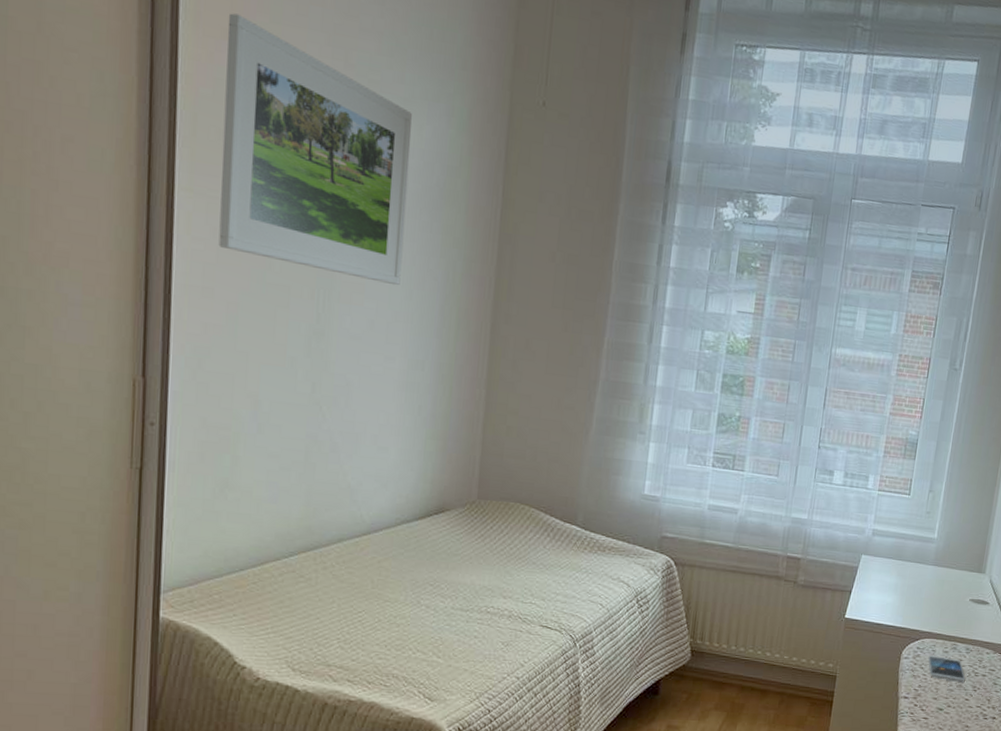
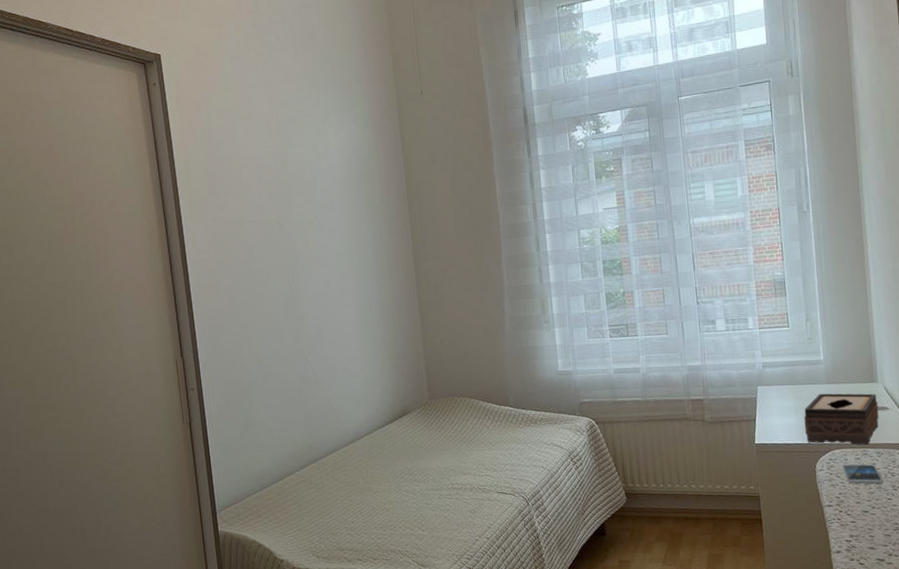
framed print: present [218,13,412,286] -> none [197,91,343,254]
tissue box: none [899,575,980,639] -> present [804,393,879,445]

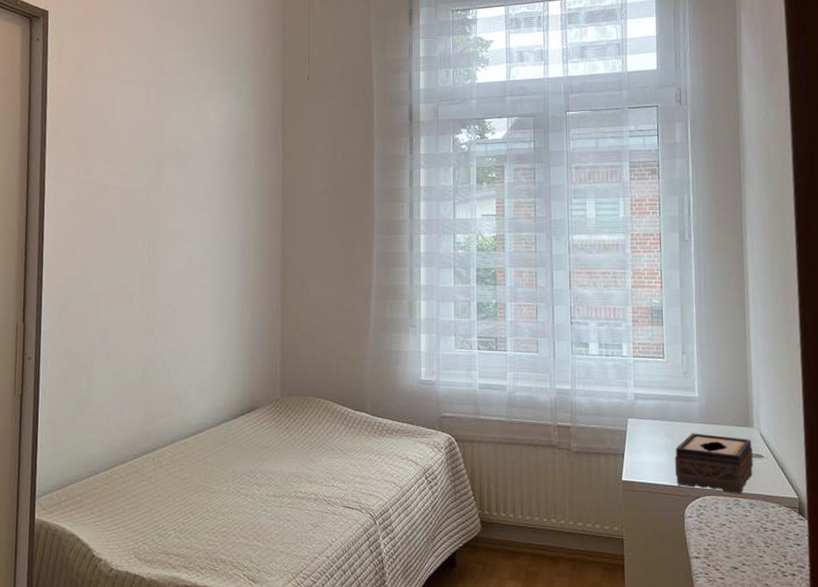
smartphone: present [842,463,883,485] -> none [712,513,755,539]

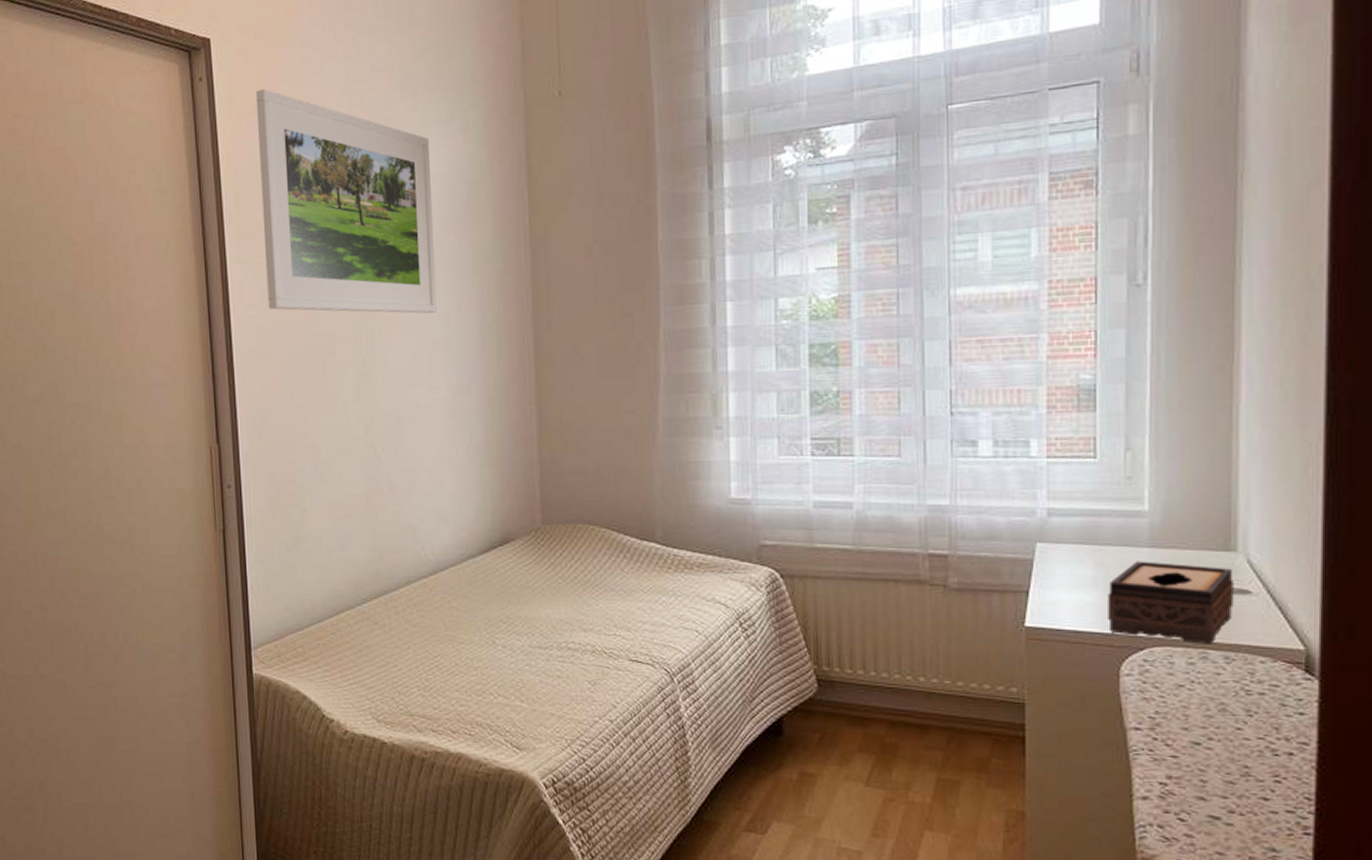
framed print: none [76,52,212,230] -> present [255,89,437,314]

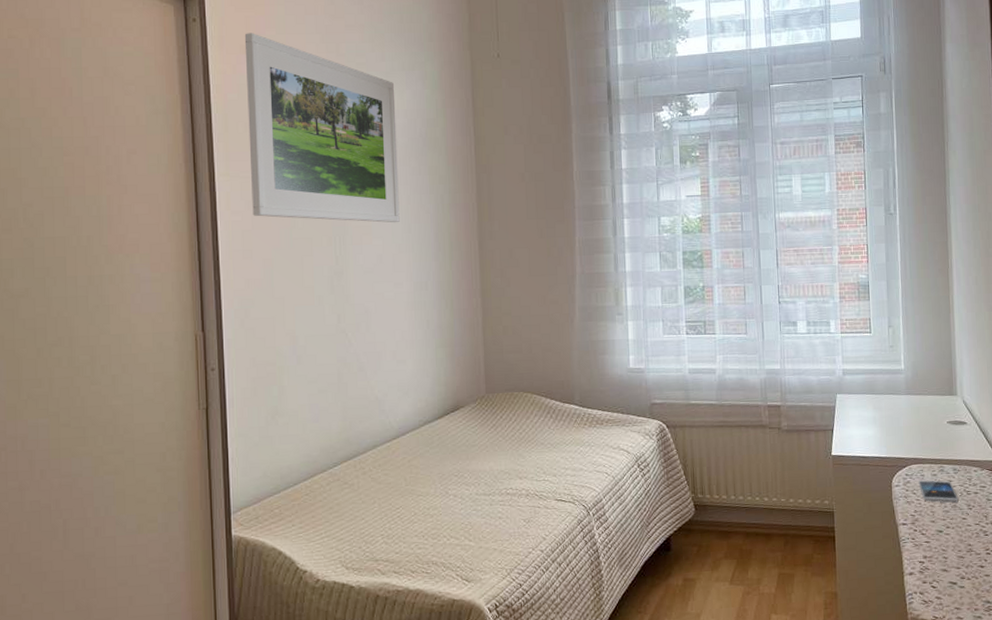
tissue box: present [1108,561,1234,644] -> none [882,404,957,461]
smartphone: none [1163,670,1231,705] -> present [918,480,959,503]

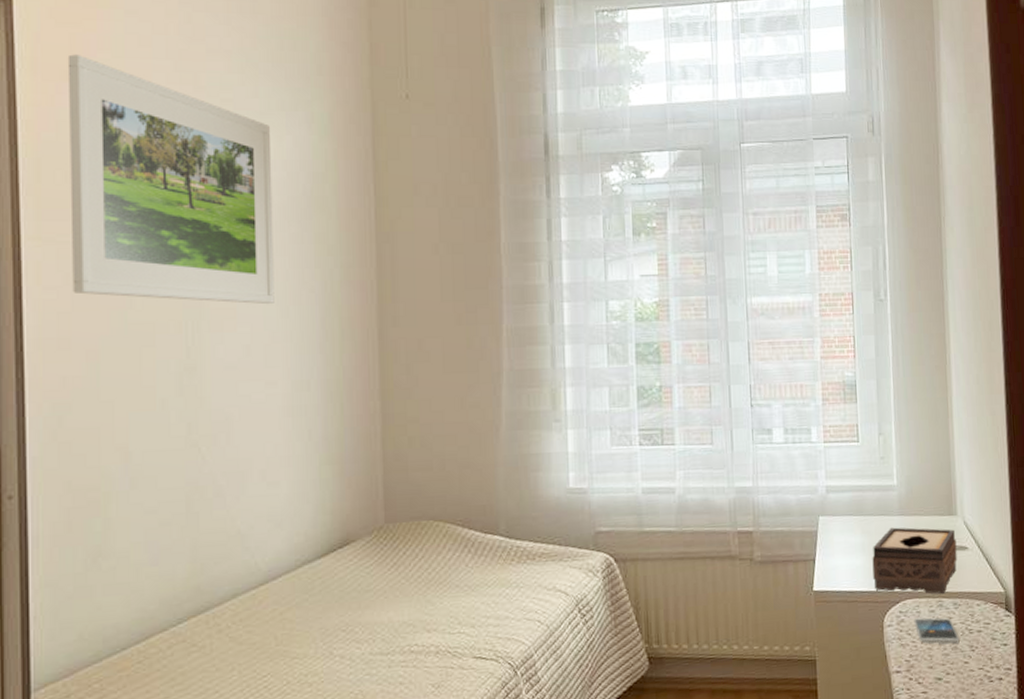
tissue box: none [882,404,957,461] -> present [872,527,957,594]

